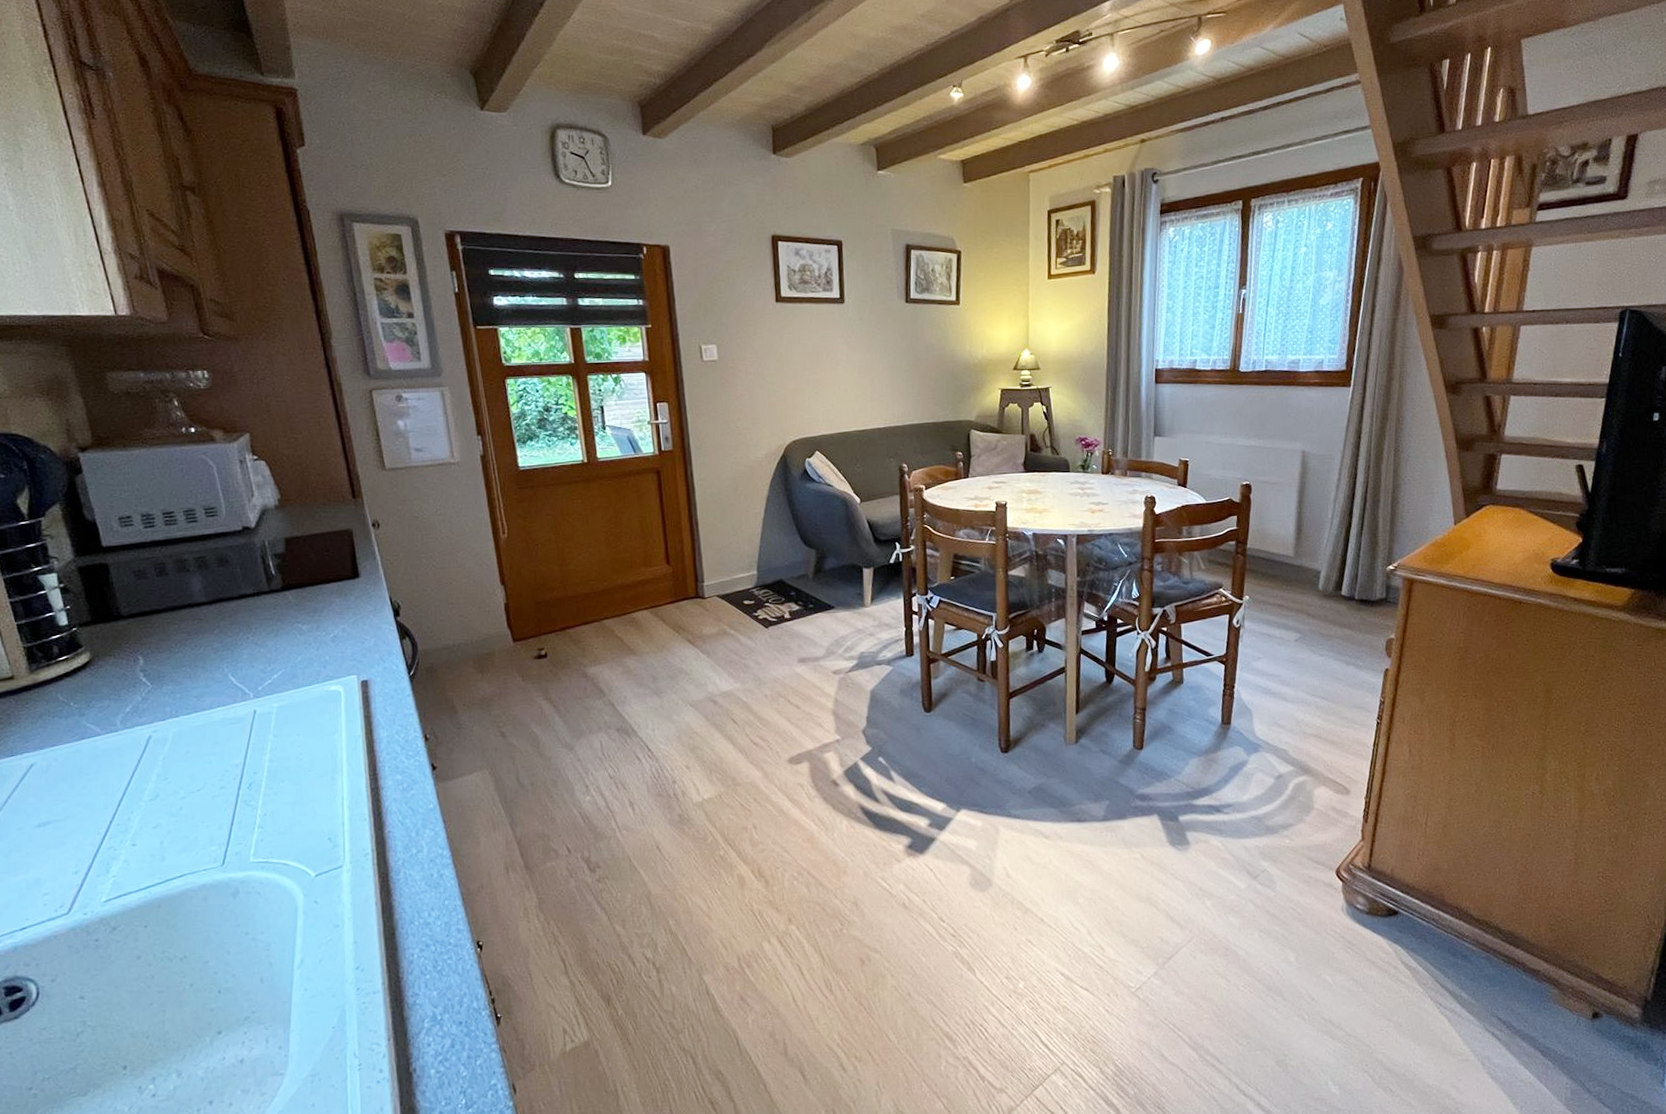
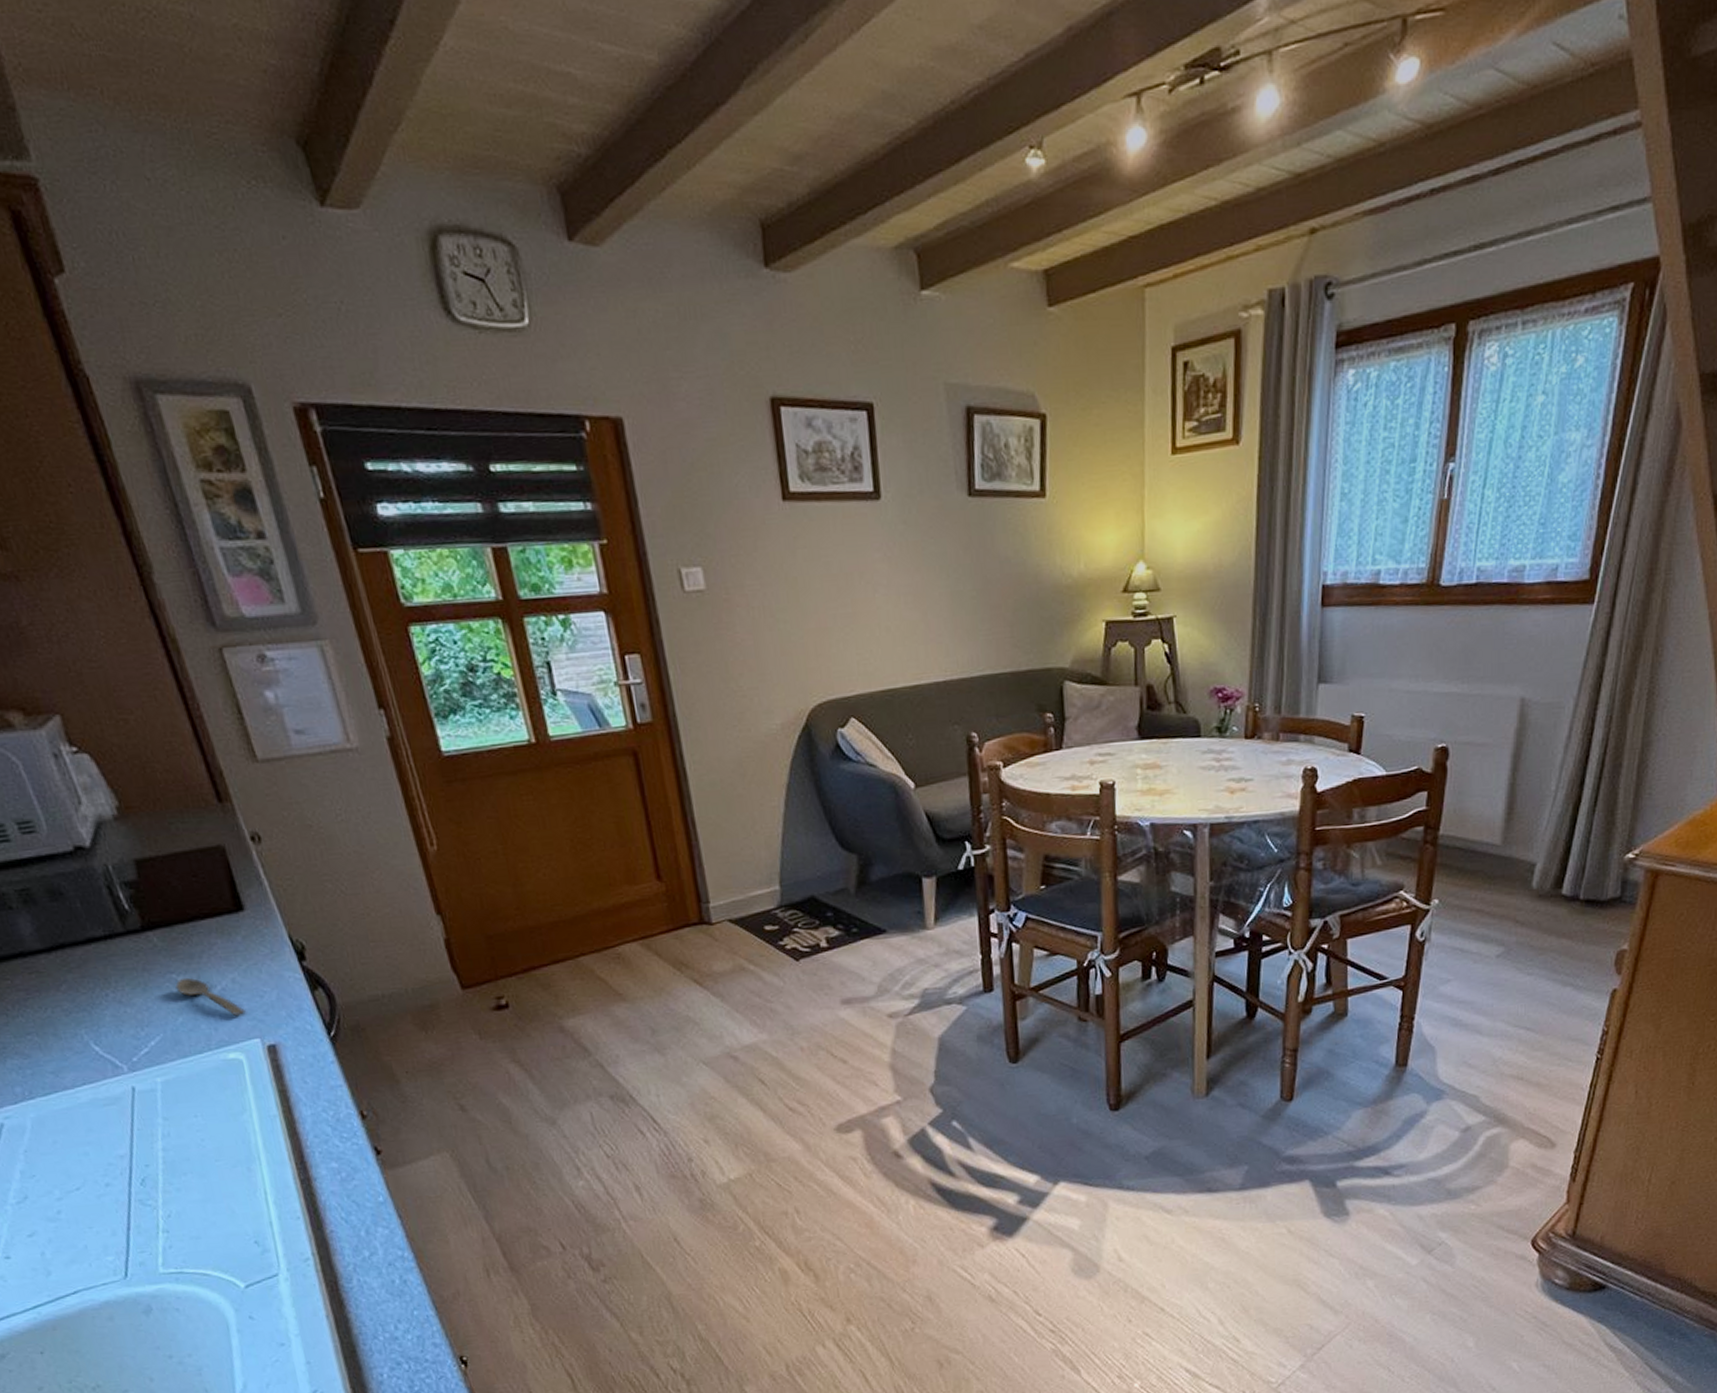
spoon: none [300,626,349,657] -> present [175,977,246,1016]

